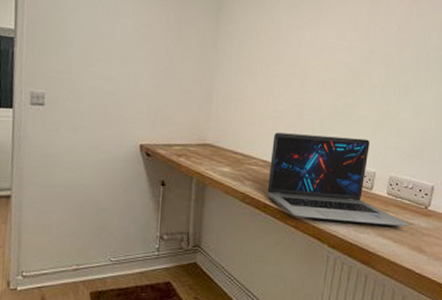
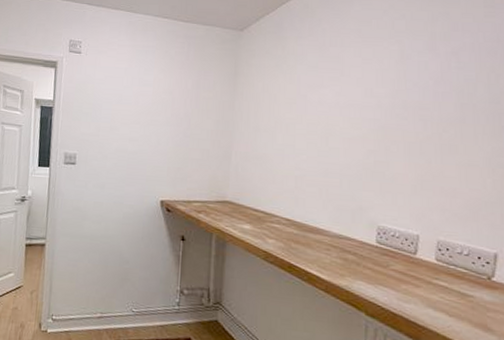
laptop: present [267,132,410,227] -> none [292,191,469,299]

